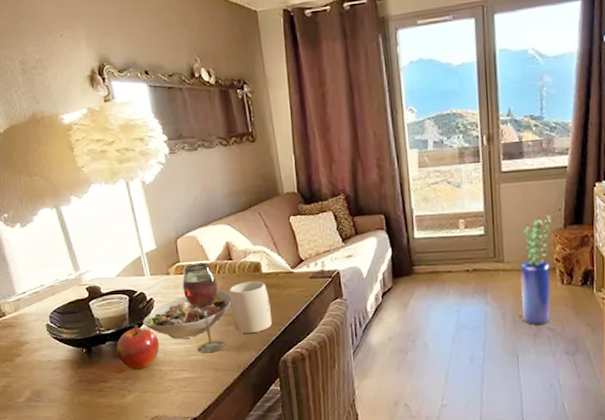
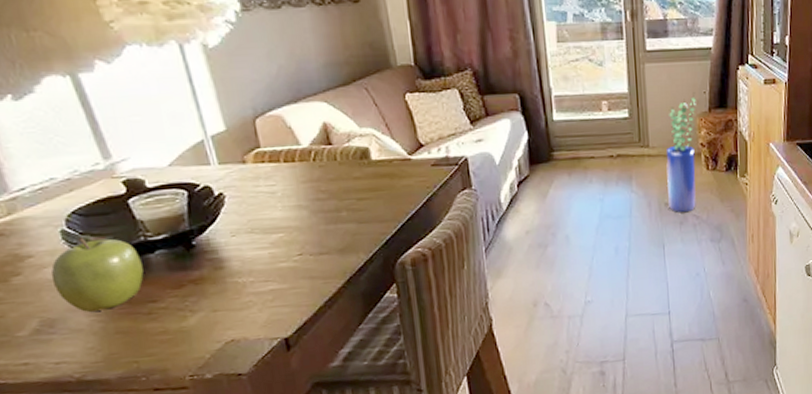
fruit: none [39,330,98,387] -> present [51,237,144,312]
apple: present [116,325,160,370] -> none [171,227,235,284]
salad: present [142,290,232,340] -> none [209,181,332,244]
wineglass: present [182,262,226,354] -> none [264,148,325,259]
mug: present [229,281,272,334] -> none [329,169,385,234]

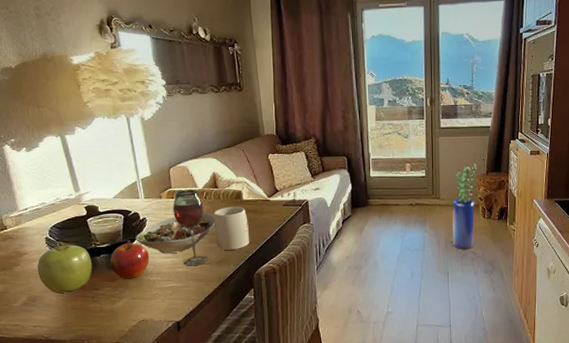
apple: none [171,227,235,284] -> present [110,240,150,279]
salad: none [209,181,332,244] -> present [135,213,215,254]
wineglass: none [264,148,325,259] -> present [172,189,208,266]
mug: none [329,169,385,234] -> present [213,206,249,251]

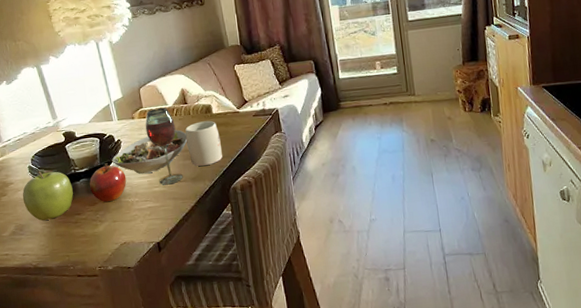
vase: present [452,159,477,250] -> none [429,50,457,147]

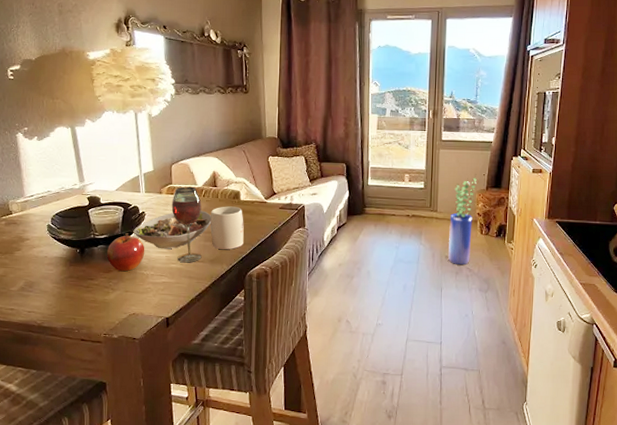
fruit: present [22,171,73,221] -> none [37,231,89,281]
vase: none [429,50,457,147] -> present [448,174,477,265]

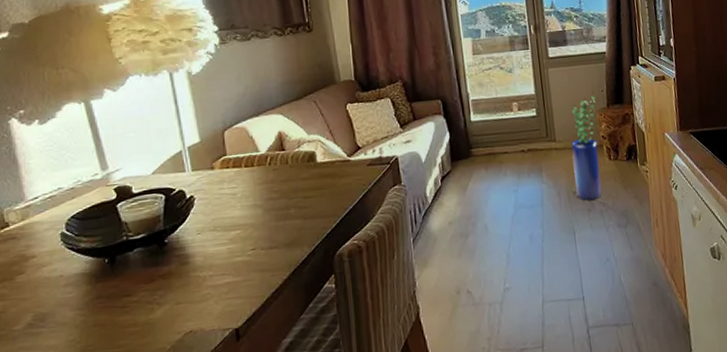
apple: present [106,233,145,272] -> none [146,226,199,279]
salad: present [133,211,212,249] -> none [180,182,283,240]
wineglass: present [171,186,202,263] -> none [228,154,275,254]
mug: present [209,206,244,250] -> none [280,171,327,229]

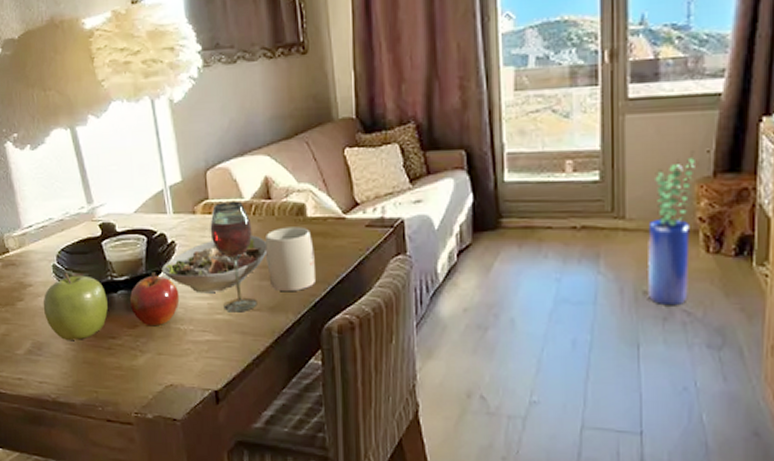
fruit: none [48,238,123,307] -> present [43,272,108,340]
apple: none [146,226,199,279] -> present [129,272,180,327]
salad: none [180,182,283,240] -> present [161,235,268,294]
wineglass: none [228,154,275,254] -> present [210,201,258,312]
mug: none [280,171,327,229] -> present [265,226,315,292]

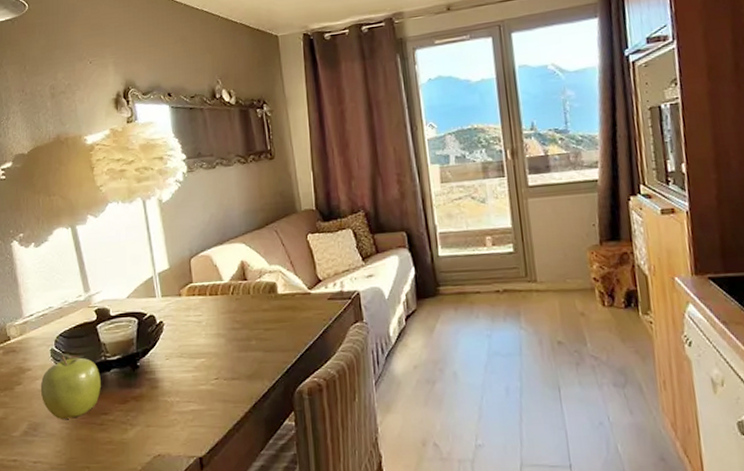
apple: present [129,272,180,327] -> none [121,350,167,401]
salad: present [161,235,268,294] -> none [150,312,245,367]
wineglass: present [210,201,258,312] -> none [194,283,237,383]
mug: present [265,226,315,292] -> none [242,302,287,361]
vase: present [648,151,695,306] -> none [555,225,594,353]

